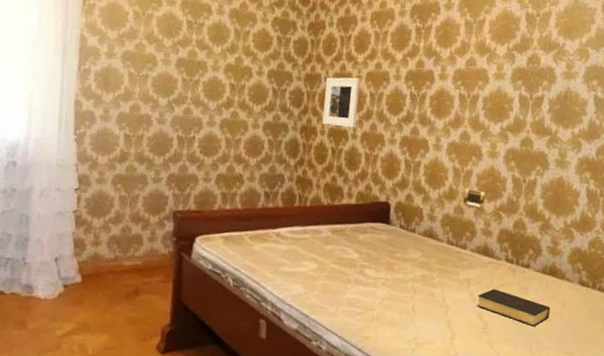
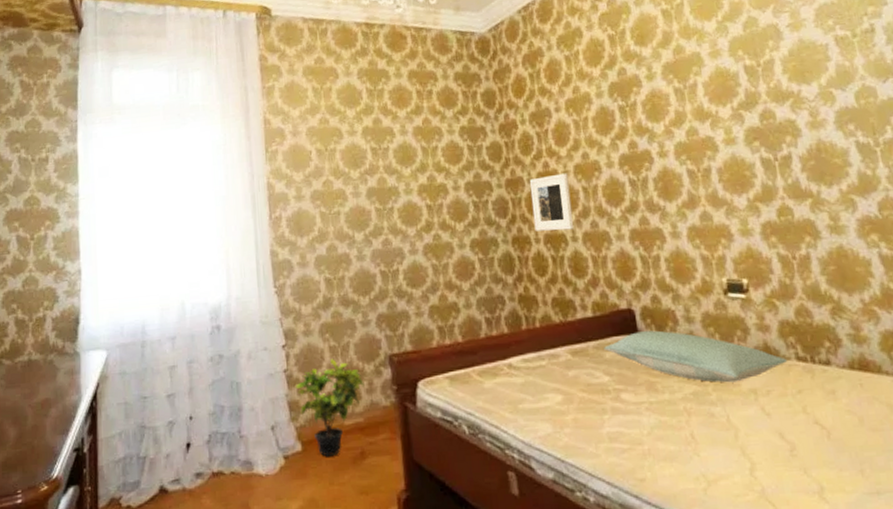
potted plant: none [82,207,148,290] -> present [295,359,365,457]
pillow: none [359,222,499,272] -> present [604,330,788,383]
bible: present [477,289,550,327] -> none [772,397,876,441]

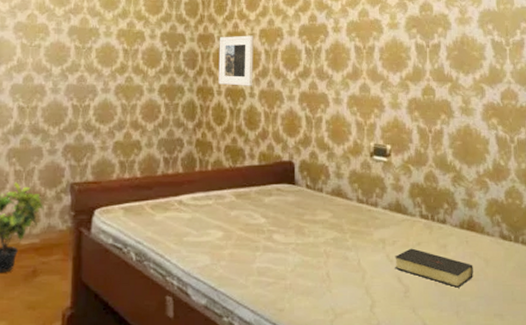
pillow: present [604,330,788,383] -> none [264,182,413,232]
bible: none [772,397,876,441] -> present [395,248,473,288]

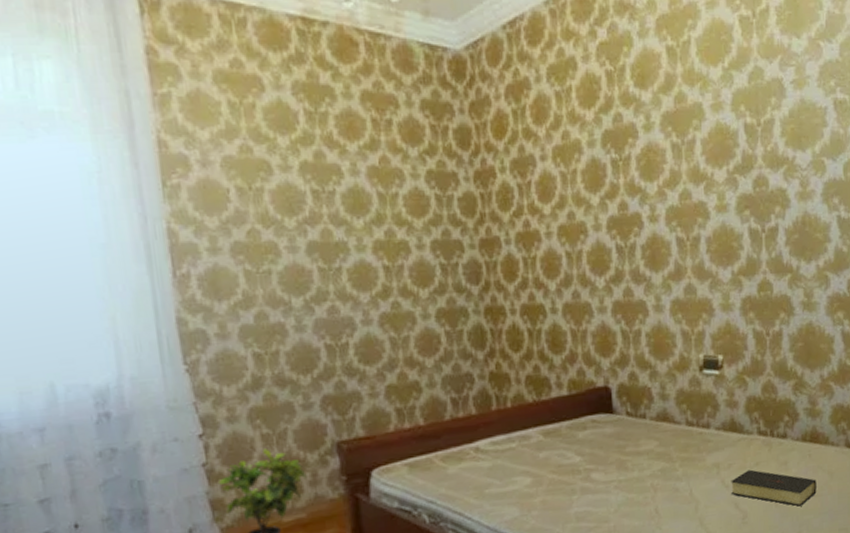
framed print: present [218,35,254,86] -> none [507,234,555,301]

